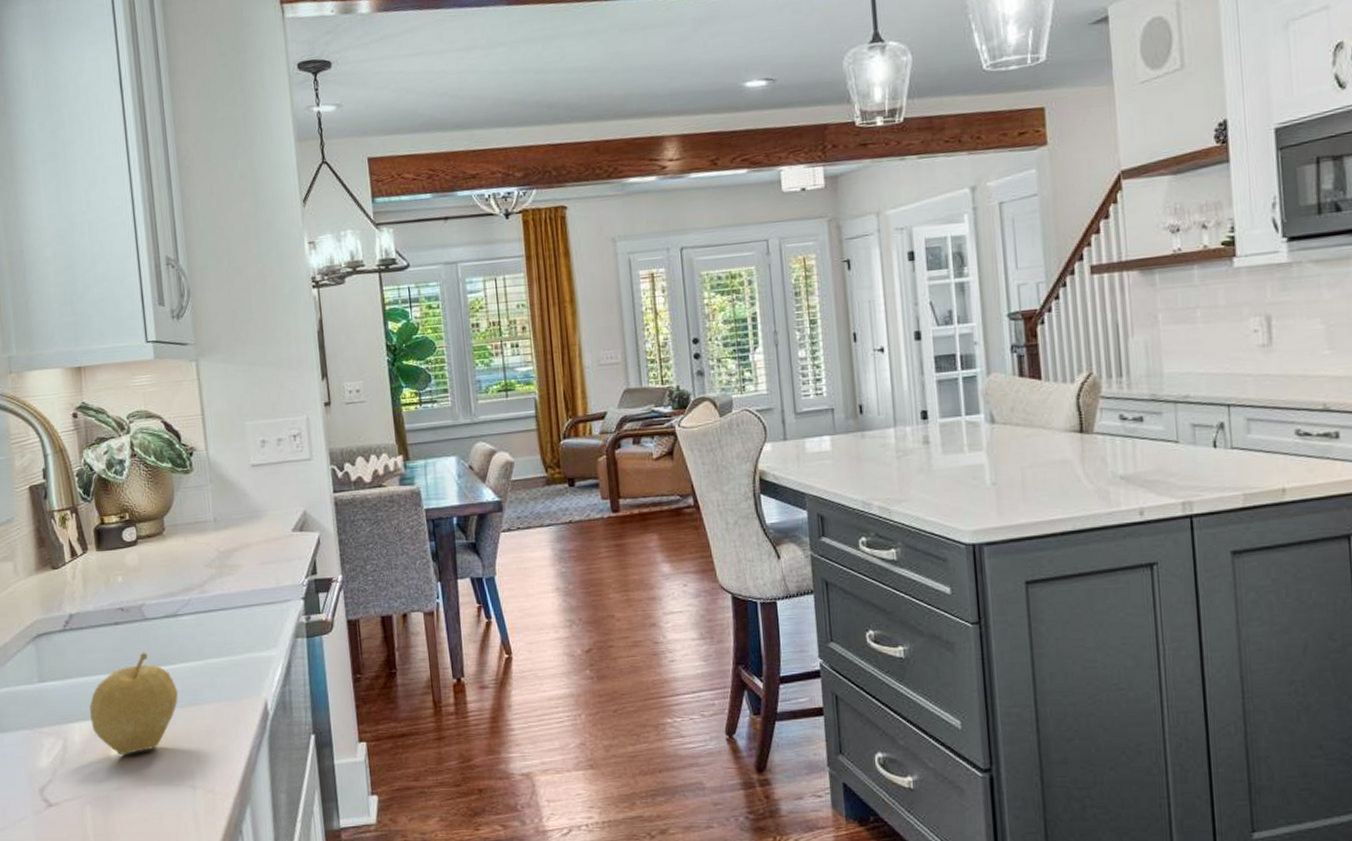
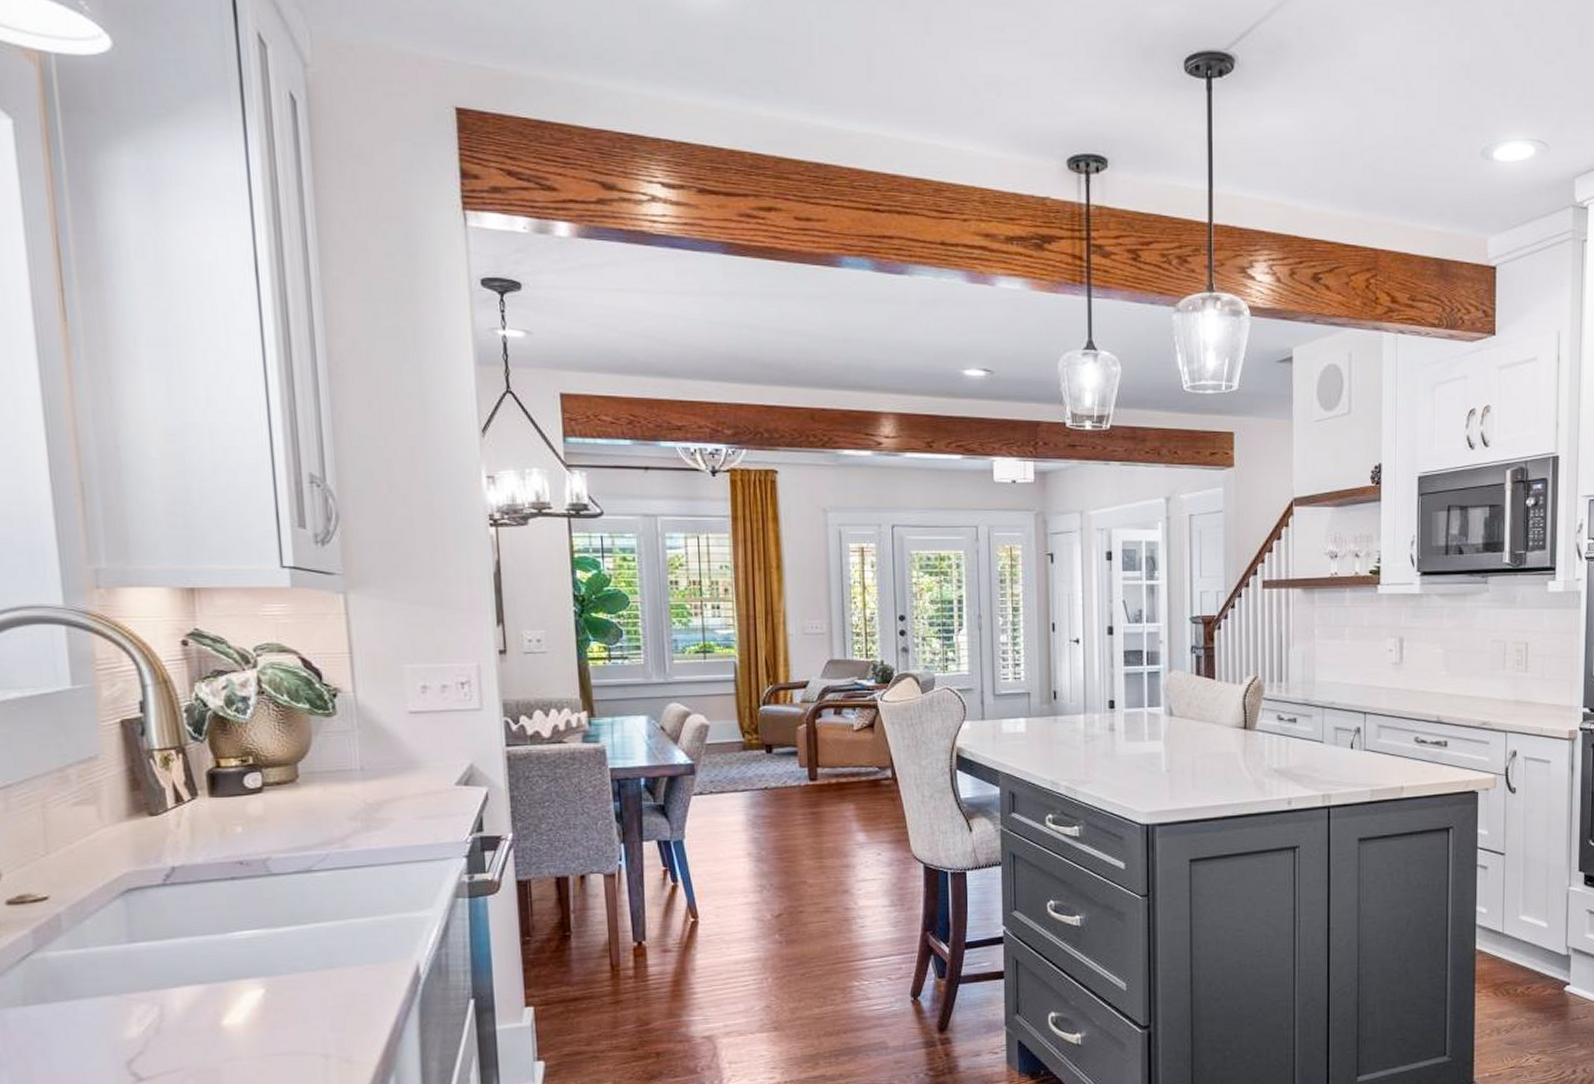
fruit: present [89,652,178,756] -> none [195,910,310,1023]

